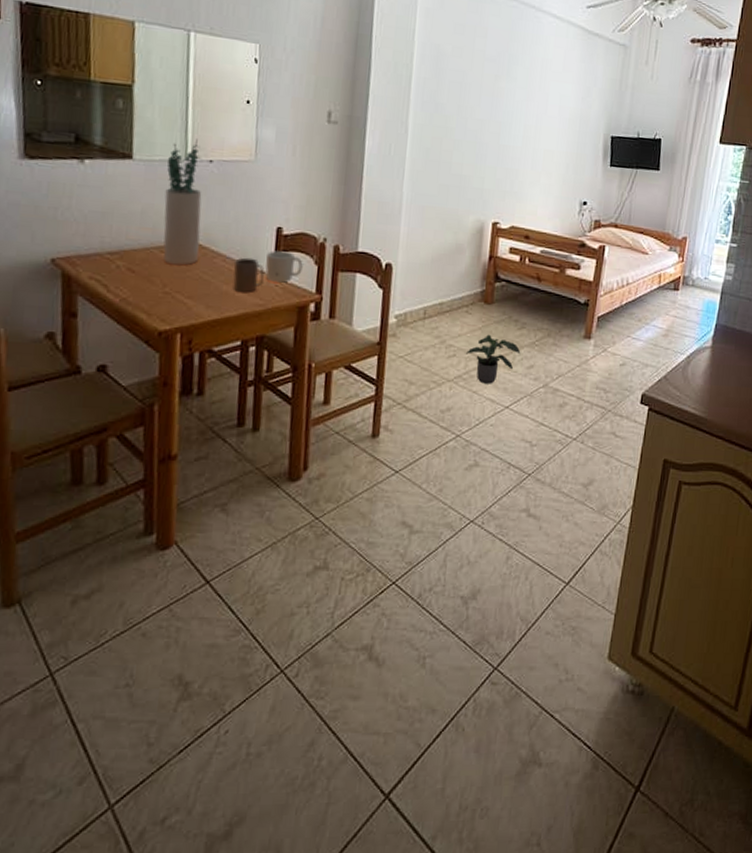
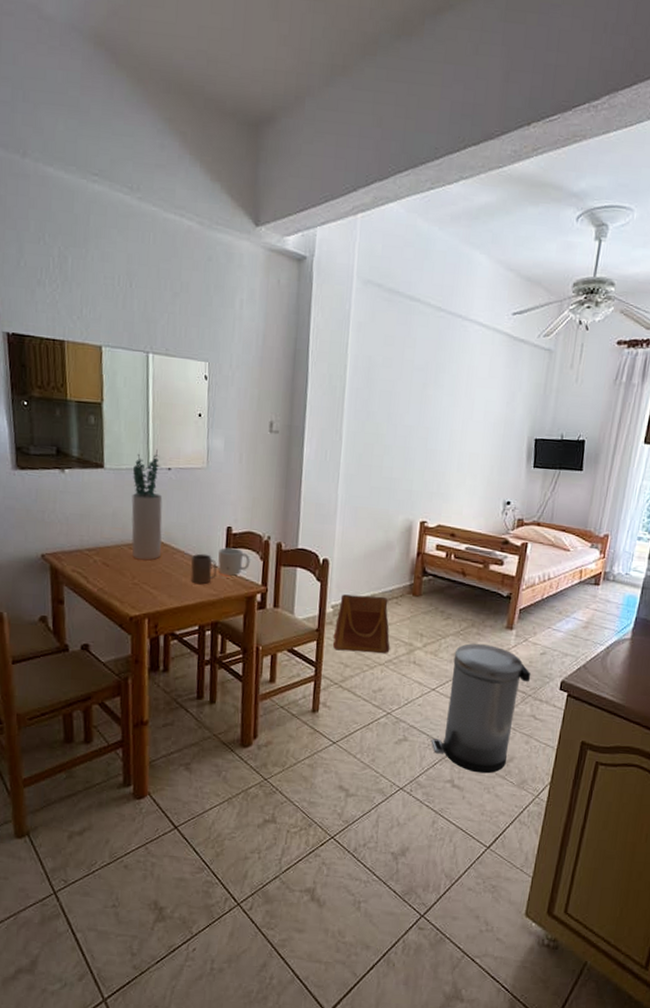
tote bag: none [396,302,460,368] -> present [333,594,390,653]
potted plant: present [466,334,521,384] -> none [396,624,447,668]
pedal bin: none [504,355,611,500] -> present [431,643,531,774]

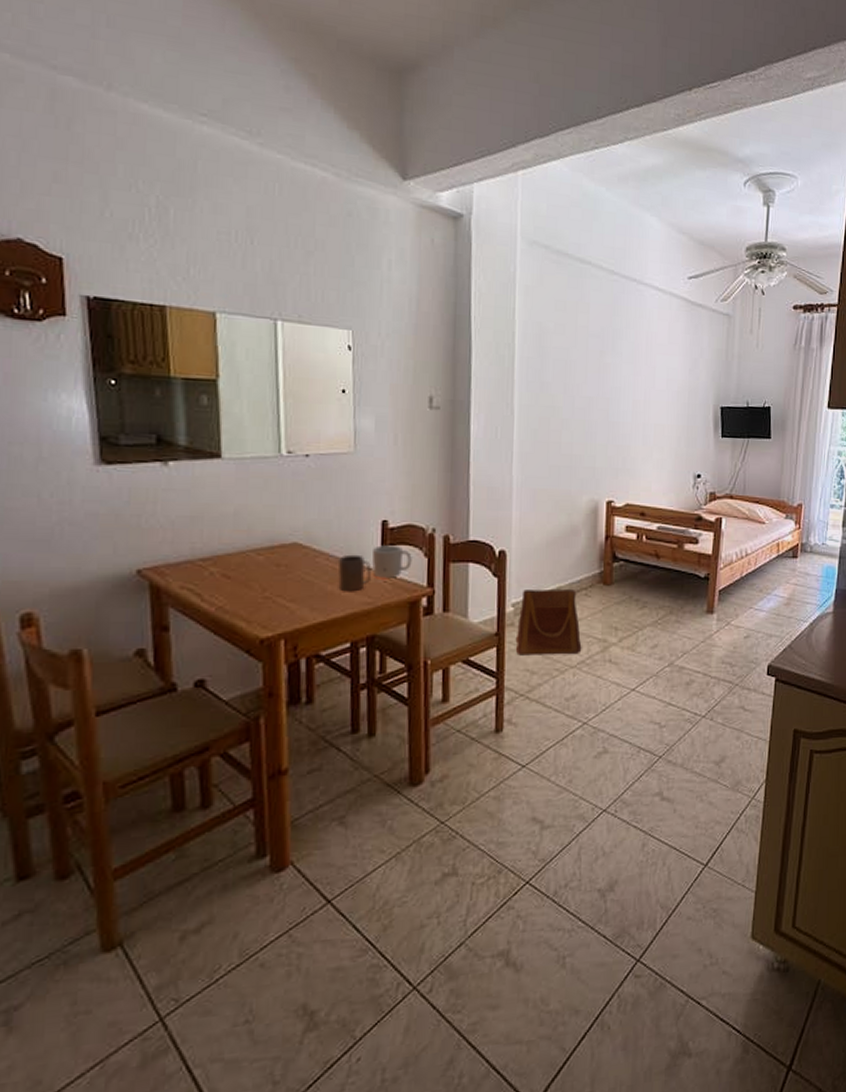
vase: present [131,449,163,561] -> none [259,433,300,568]
pedal bin: present [431,643,531,774] -> none [634,633,737,780]

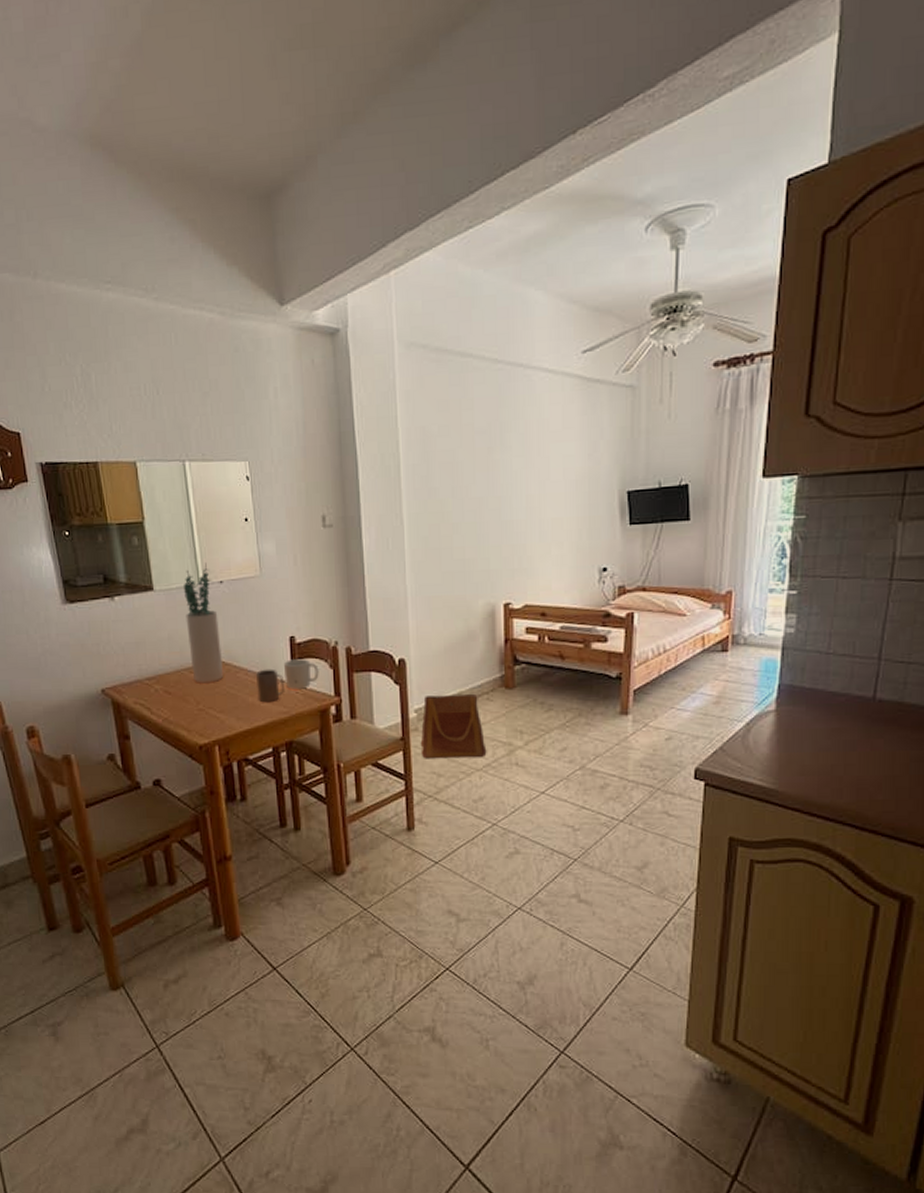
vase: none [259,433,300,568] -> present [184,563,224,684]

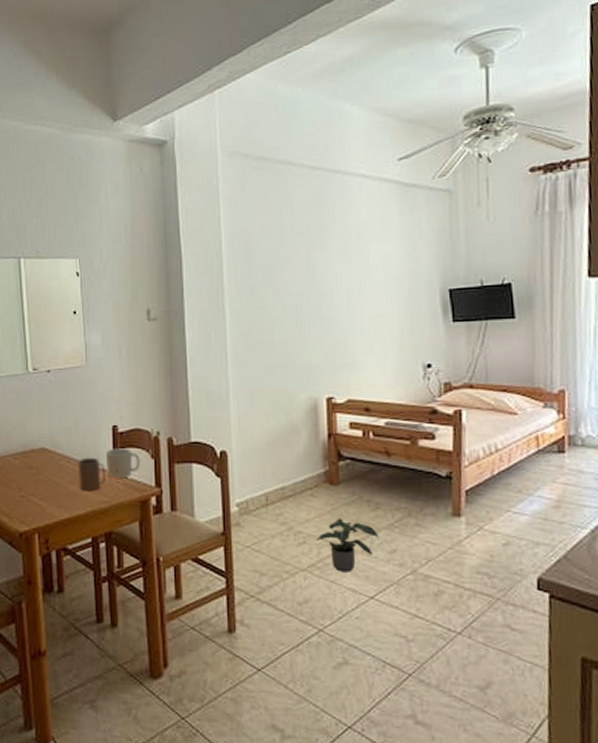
vase: present [184,563,224,684] -> none [13,353,47,470]
tote bag: present [420,694,487,759] -> none [242,490,312,556]
potted plant: none [492,720,551,770] -> present [317,518,379,572]

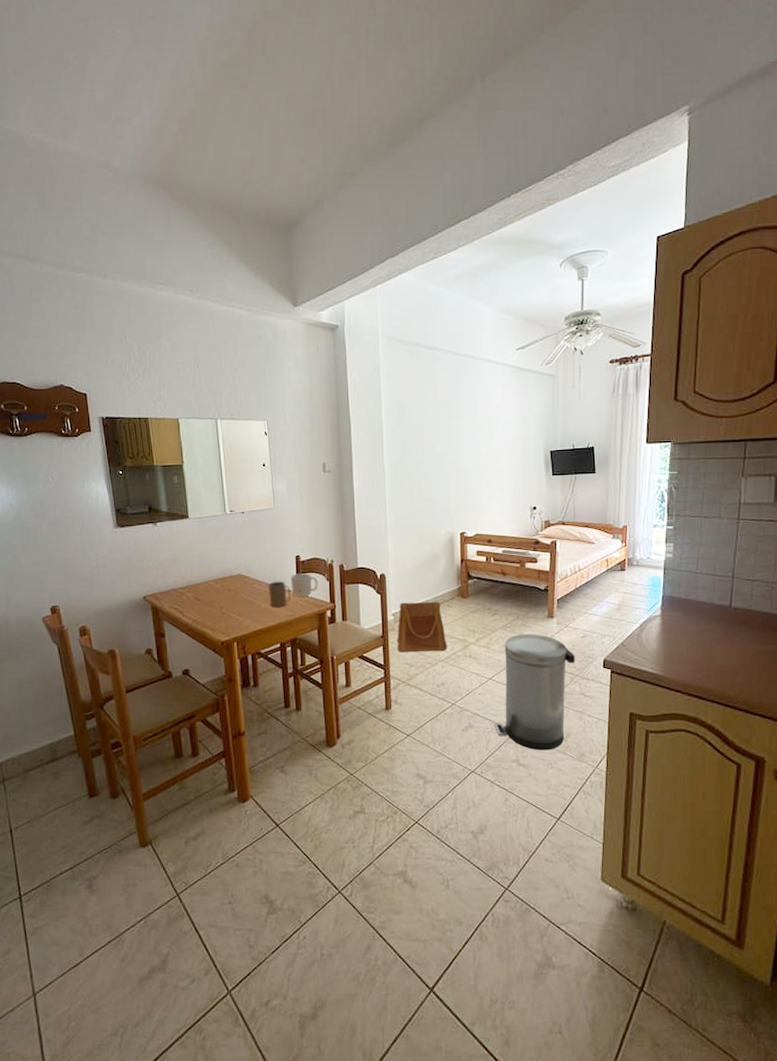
tote bag: none [242,490,312,556] -> present [396,602,448,653]
potted plant: present [317,518,379,572] -> none [452,622,496,661]
pedal bin: none [378,537,496,705] -> present [494,634,576,751]

